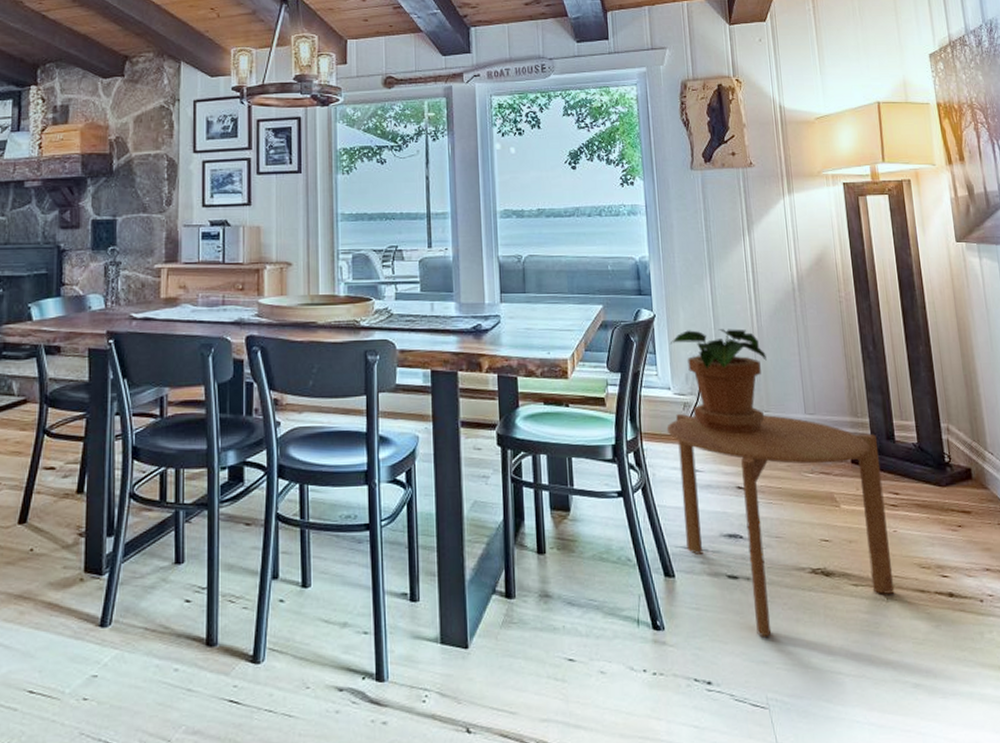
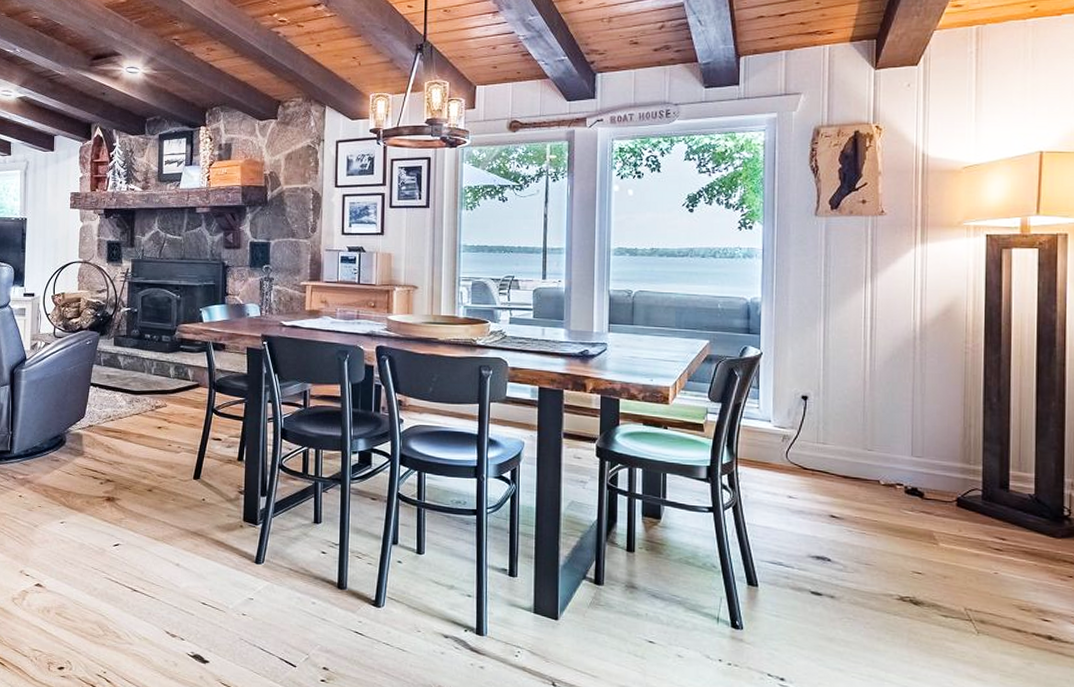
side table: present [666,413,895,638] -> none [763,444,989,649]
potted plant: present [669,329,766,433] -> none [774,369,876,468]

